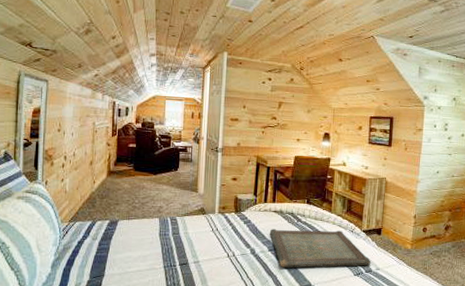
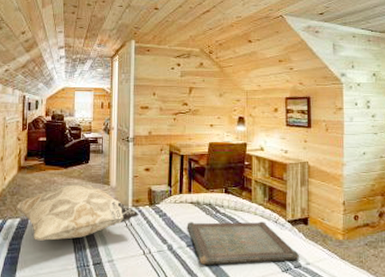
decorative pillow: none [104,190,225,242] -> present [15,184,139,241]

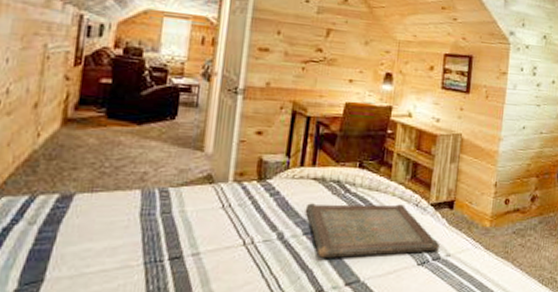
decorative pillow: present [15,184,139,241] -> none [52,148,243,226]

